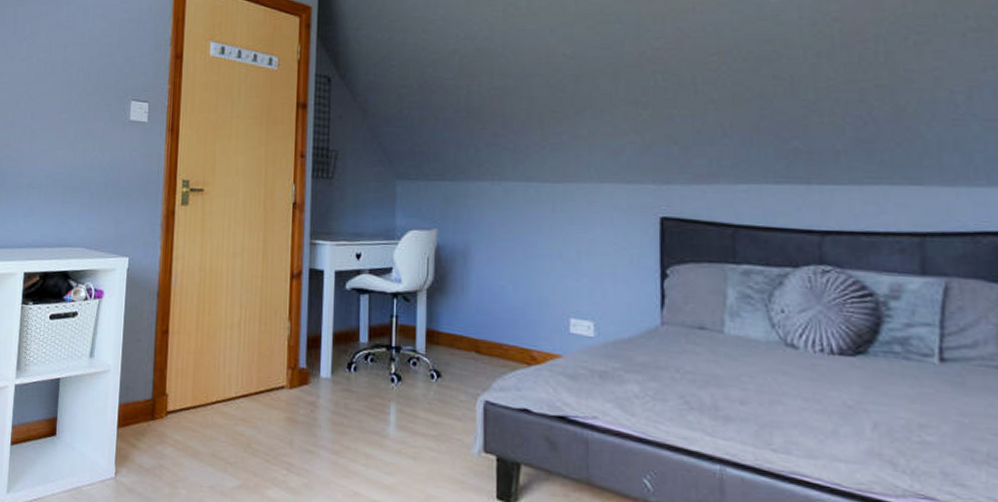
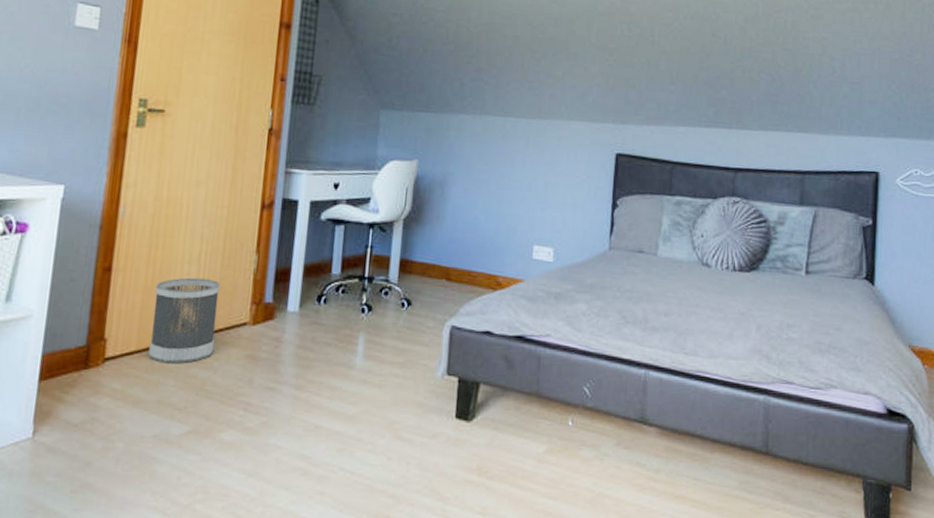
wastebasket: none [202,341,259,421] -> present [148,277,220,364]

